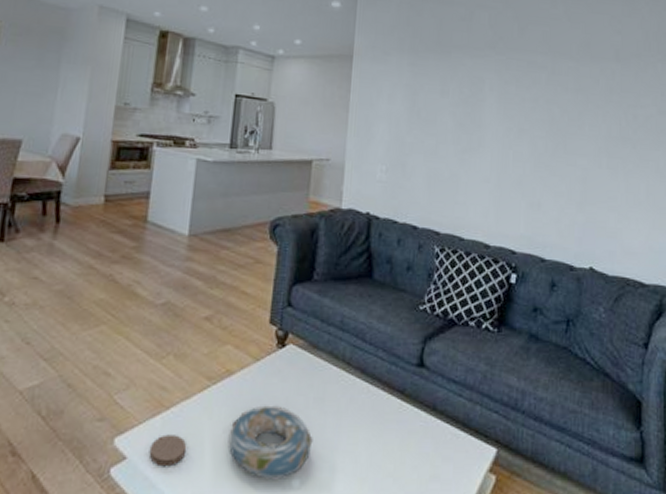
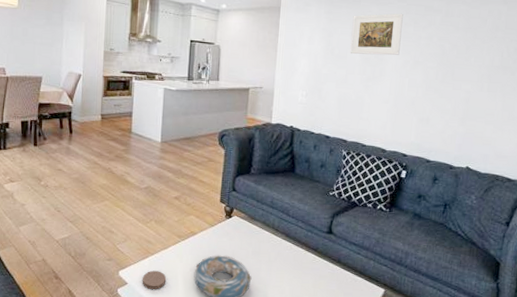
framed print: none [440,68,502,121] -> present [350,13,403,56]

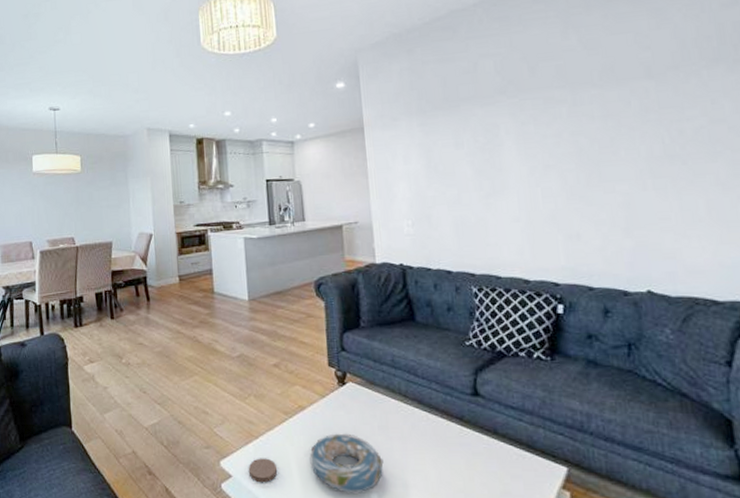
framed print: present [350,13,403,56] -> none [453,111,522,168]

